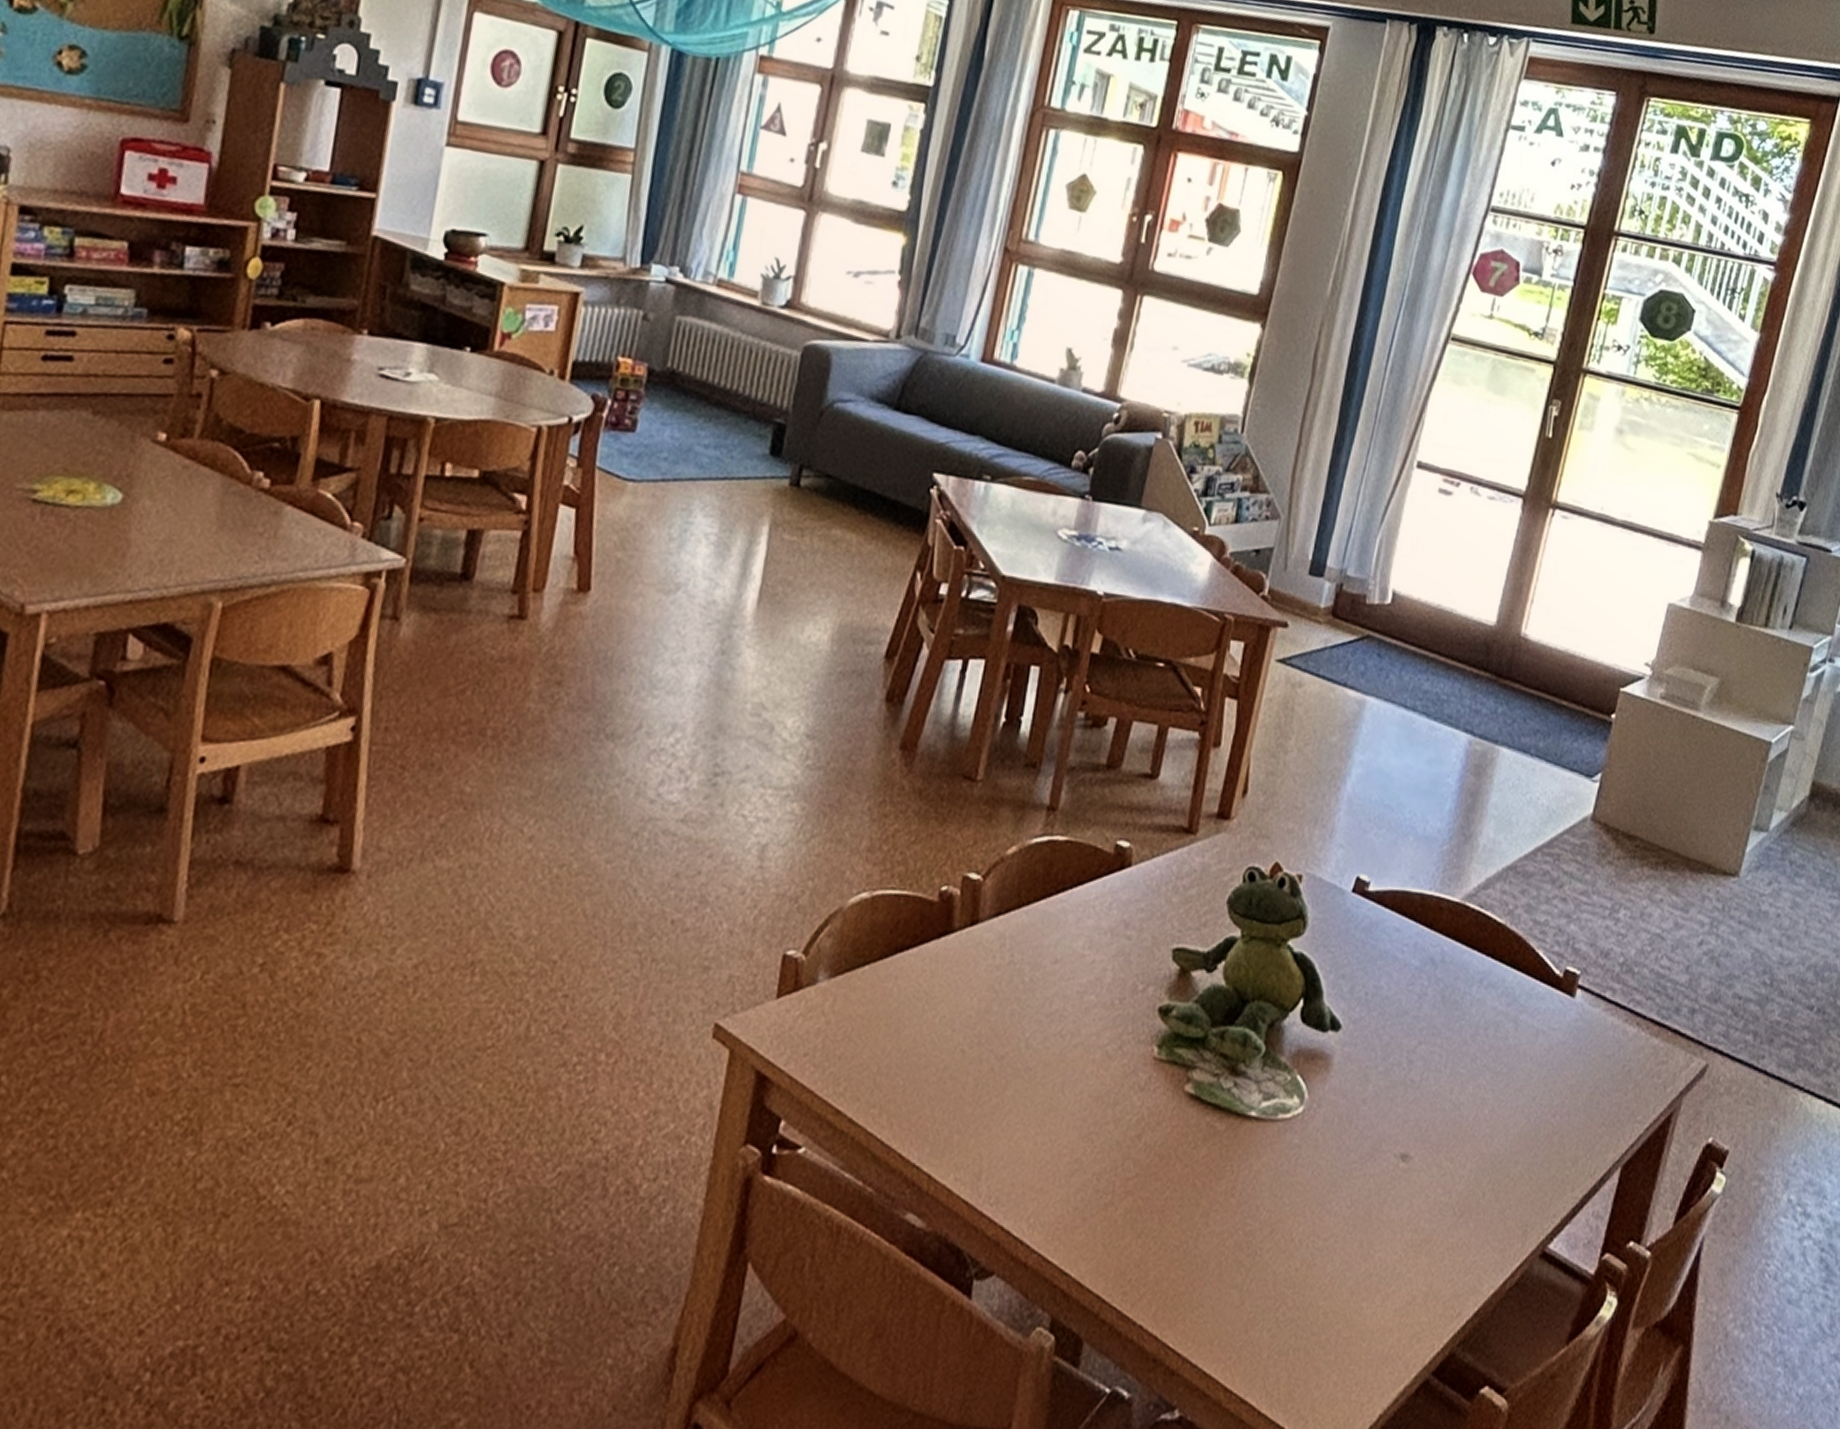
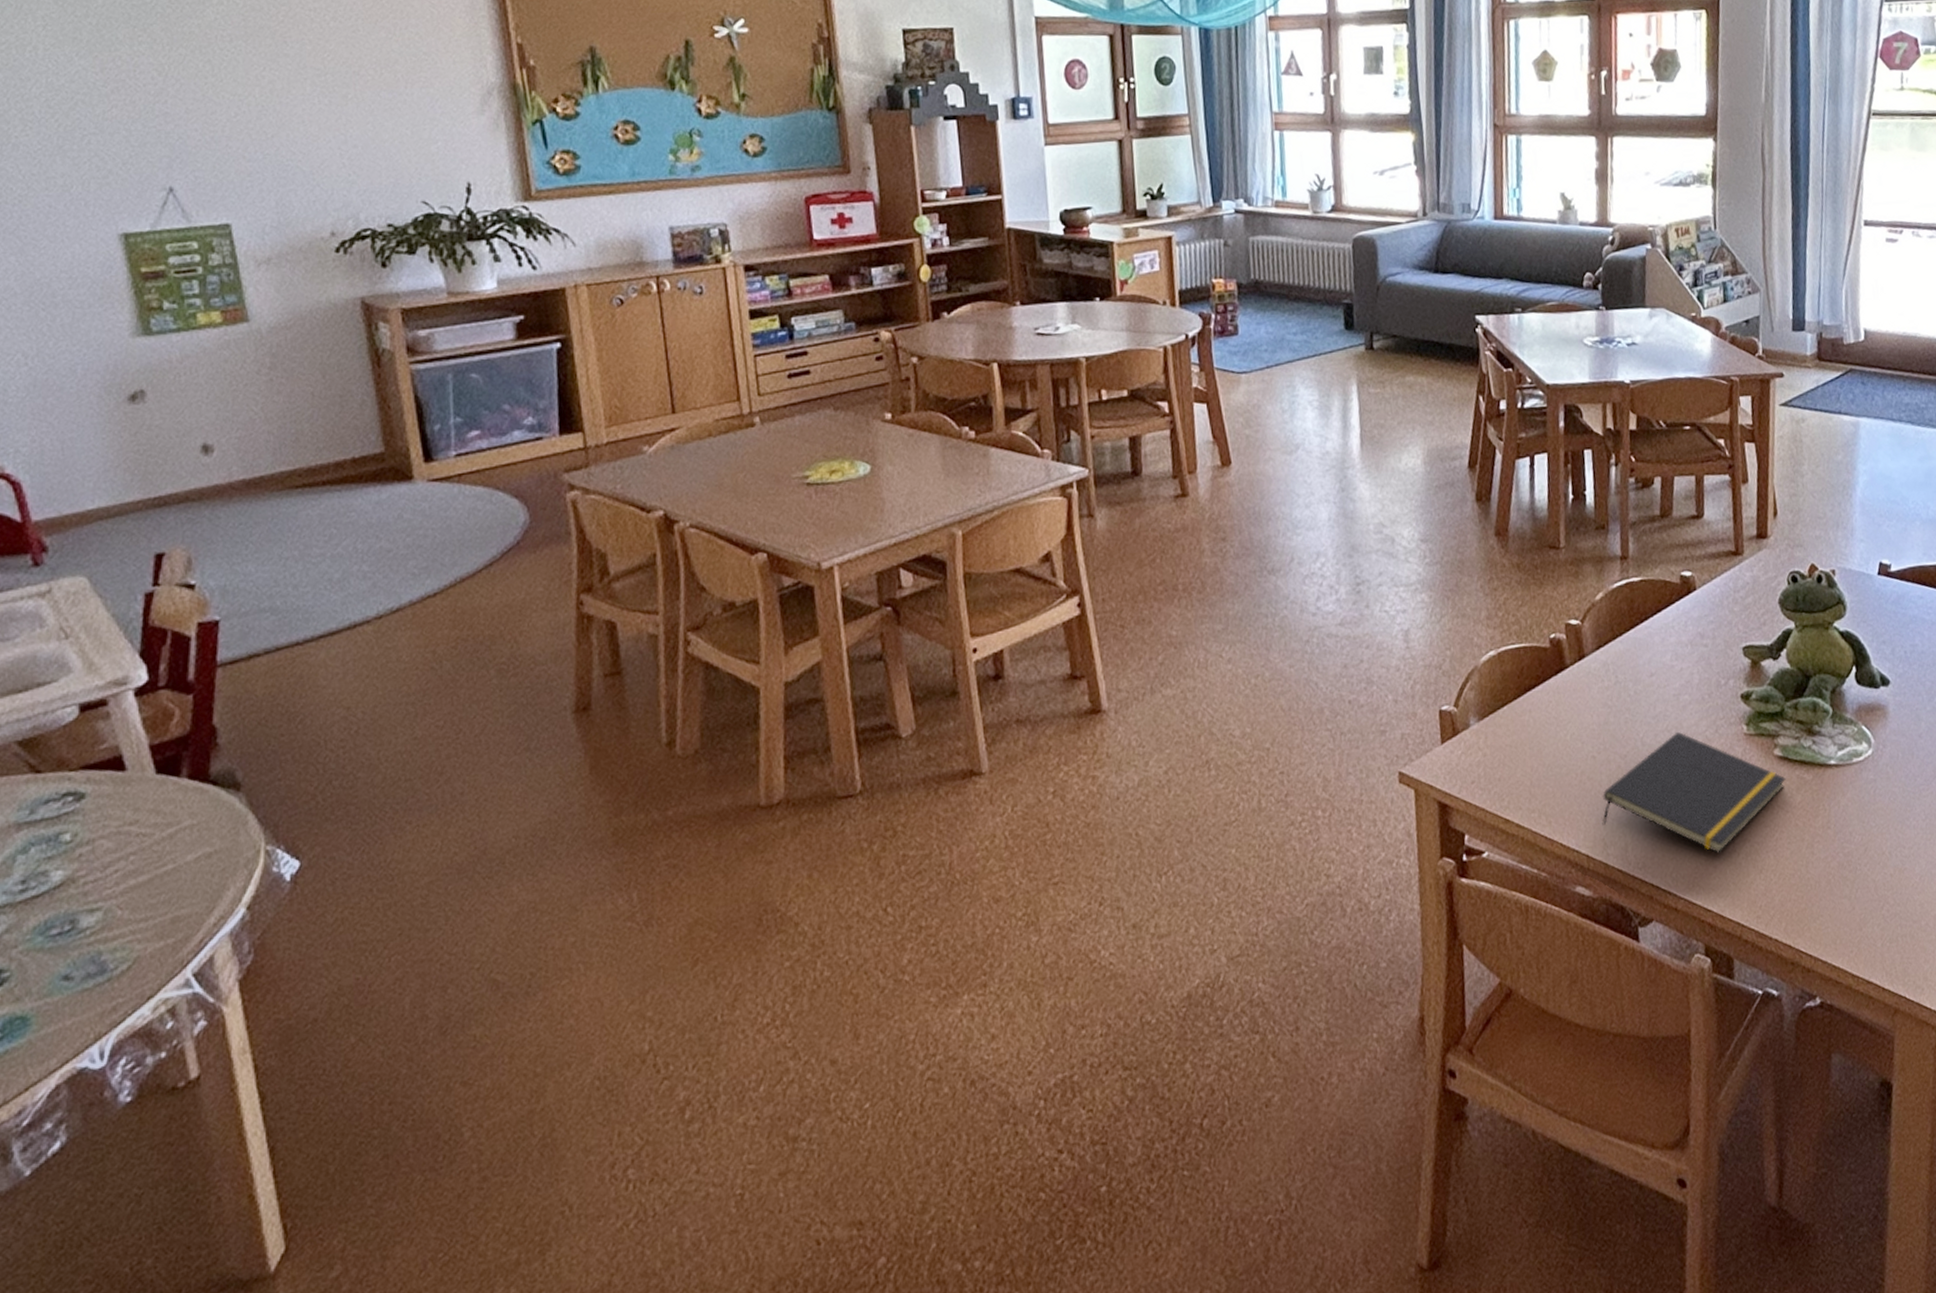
notepad: none [955,1038,1193,1203] -> present [1602,731,1786,854]

